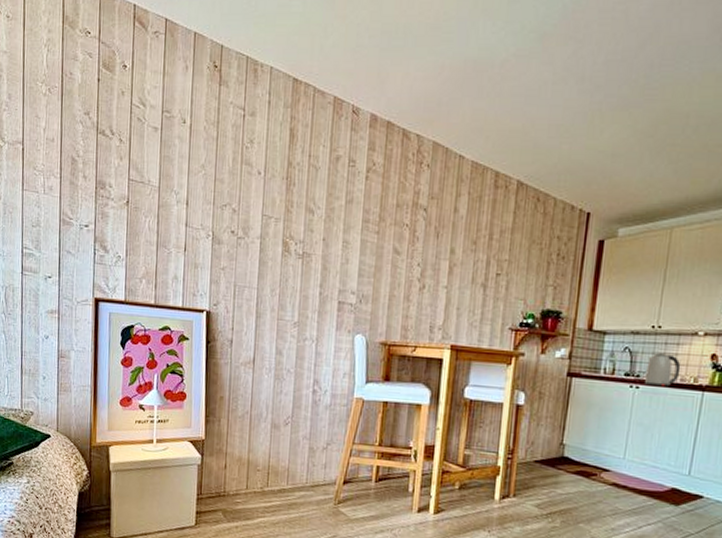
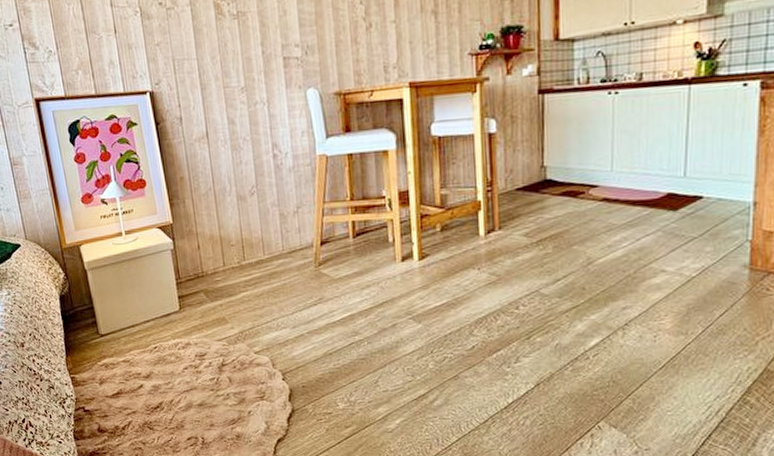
kettle: present [645,353,681,388] -> none [624,51,662,90]

